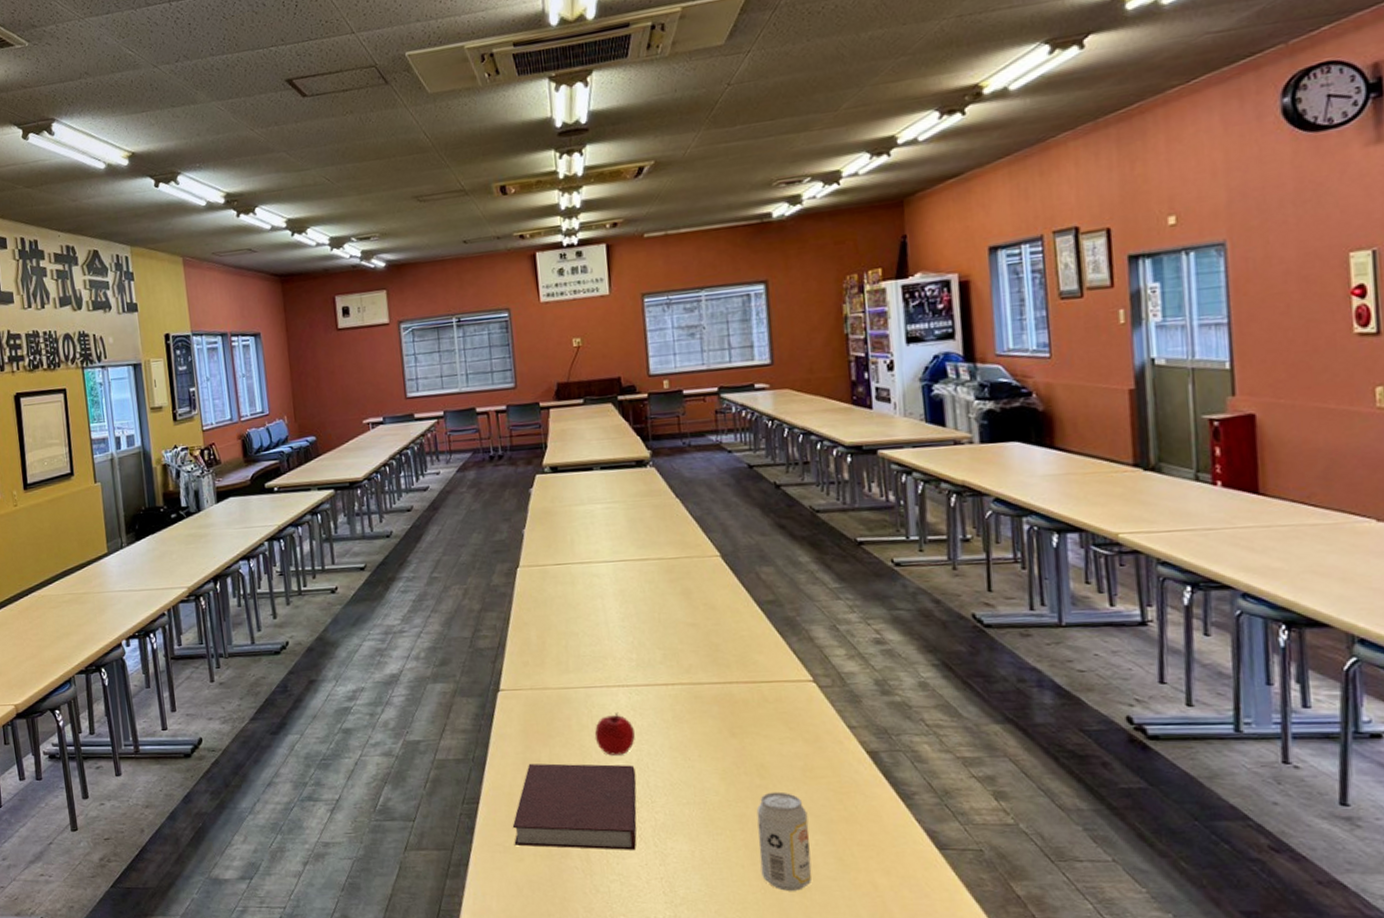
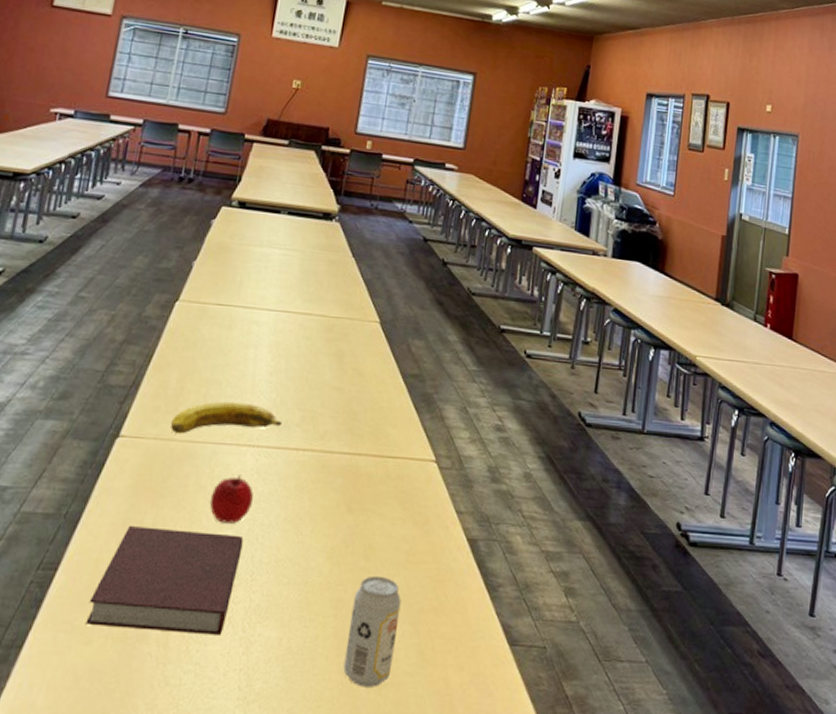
banana: none [541,648,645,683] -> present [170,401,282,434]

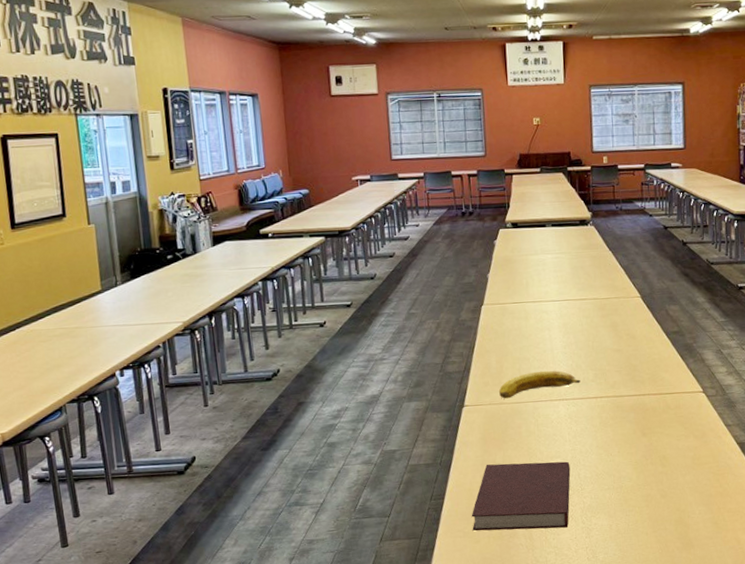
apple: present [209,475,254,523] -> none [539,420,571,455]
beverage can: present [343,575,402,687] -> none [658,476,696,550]

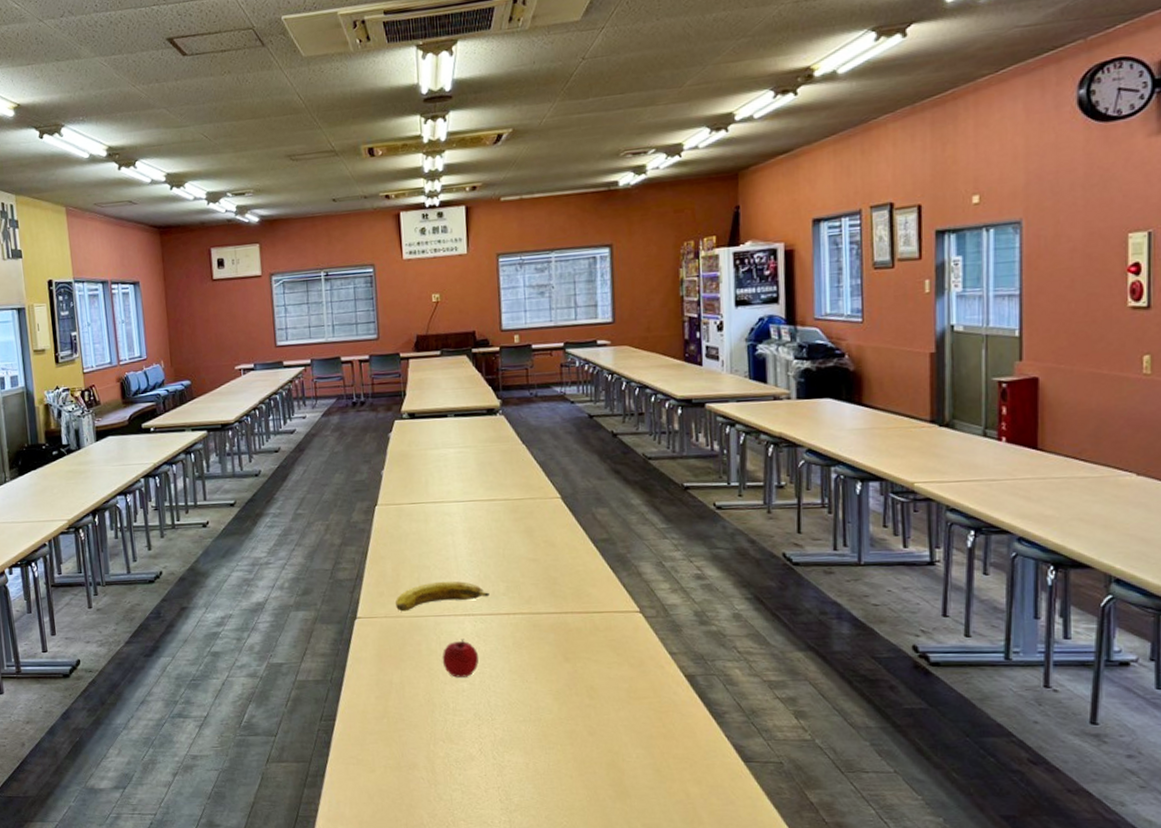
notebook: present [471,461,571,531] -> none [365,684,479,763]
apple: none [539,420,571,455] -> present [442,639,479,678]

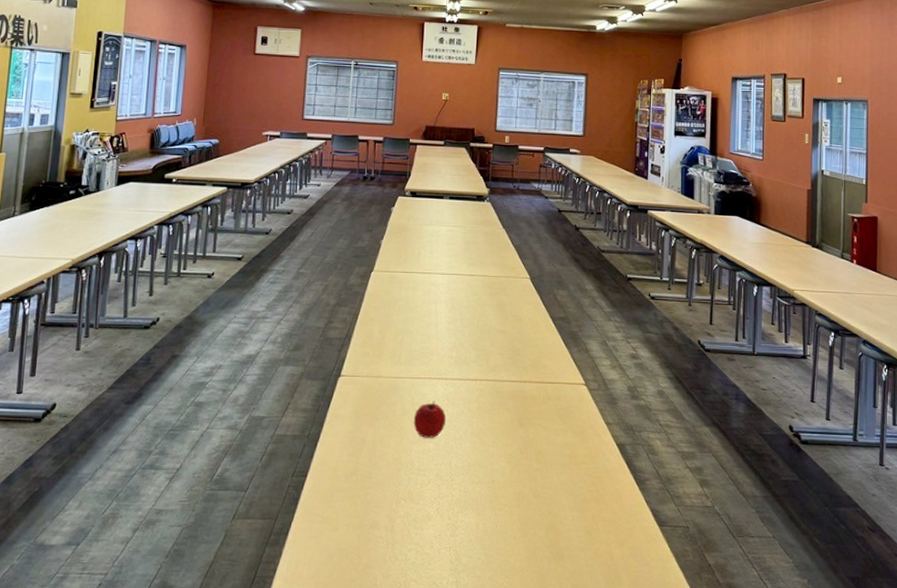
banana: present [395,581,489,612] -> none [377,346,462,372]

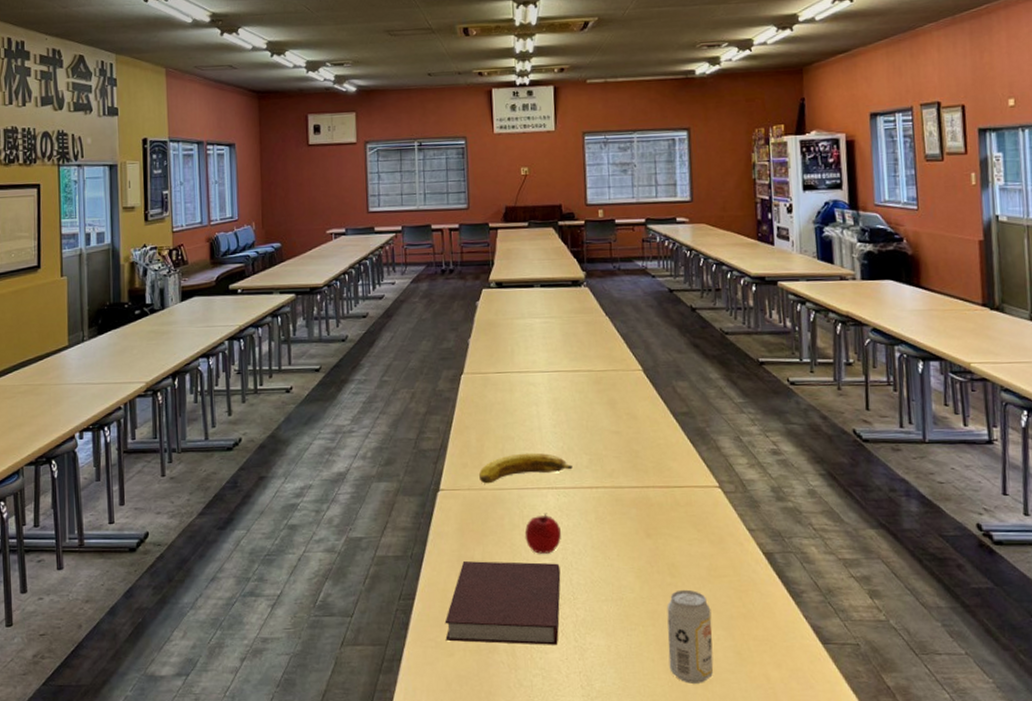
notebook: none [331,443,442,522] -> present [444,561,561,645]
banana: none [377,346,462,372] -> present [478,452,573,484]
beverage can: none [529,474,569,560] -> present [667,589,714,684]

